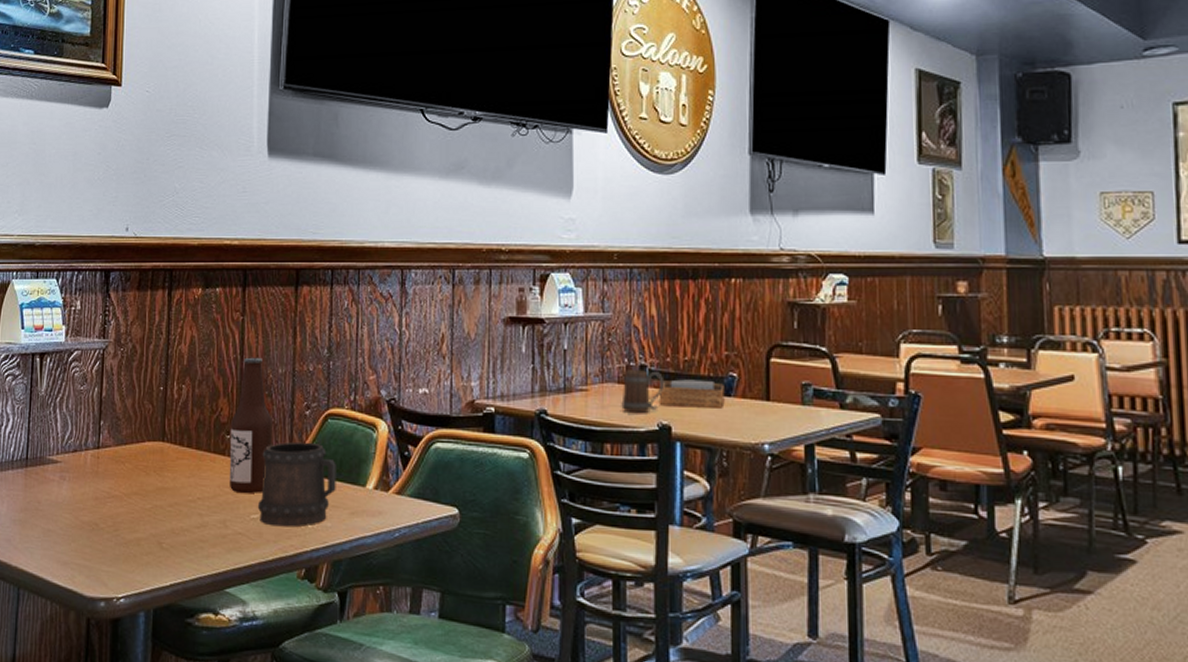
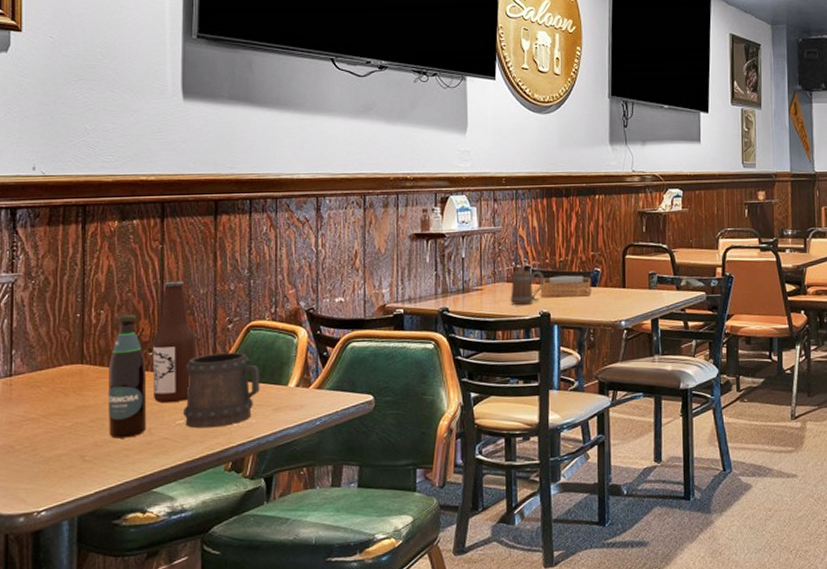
bottle: none [186,391,224,528] -> present [108,315,147,439]

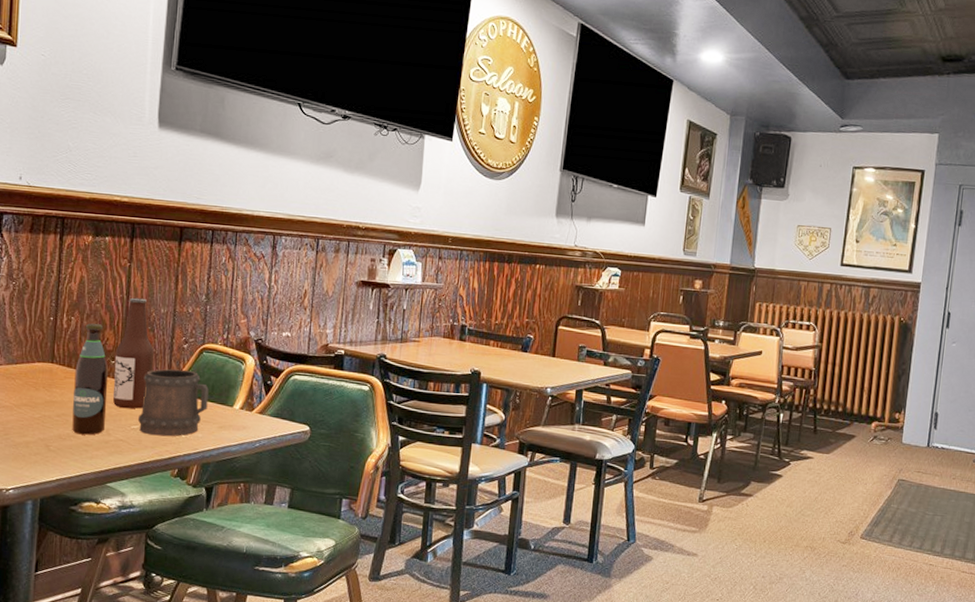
beer mug: present [510,270,545,305] -> none [444,327,479,361]
napkin holder: present [540,275,591,298] -> none [473,337,523,362]

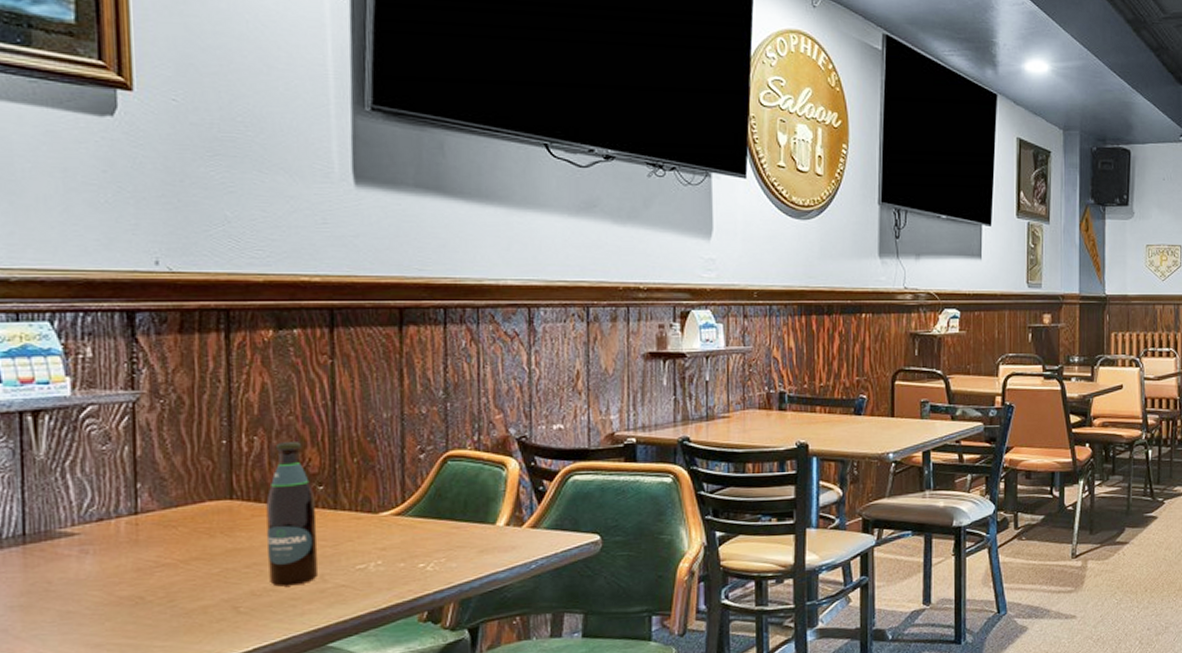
root beer bottle: present [112,297,154,409] -> none [322,402,379,546]
beer mug: present [137,369,209,437] -> none [363,486,461,574]

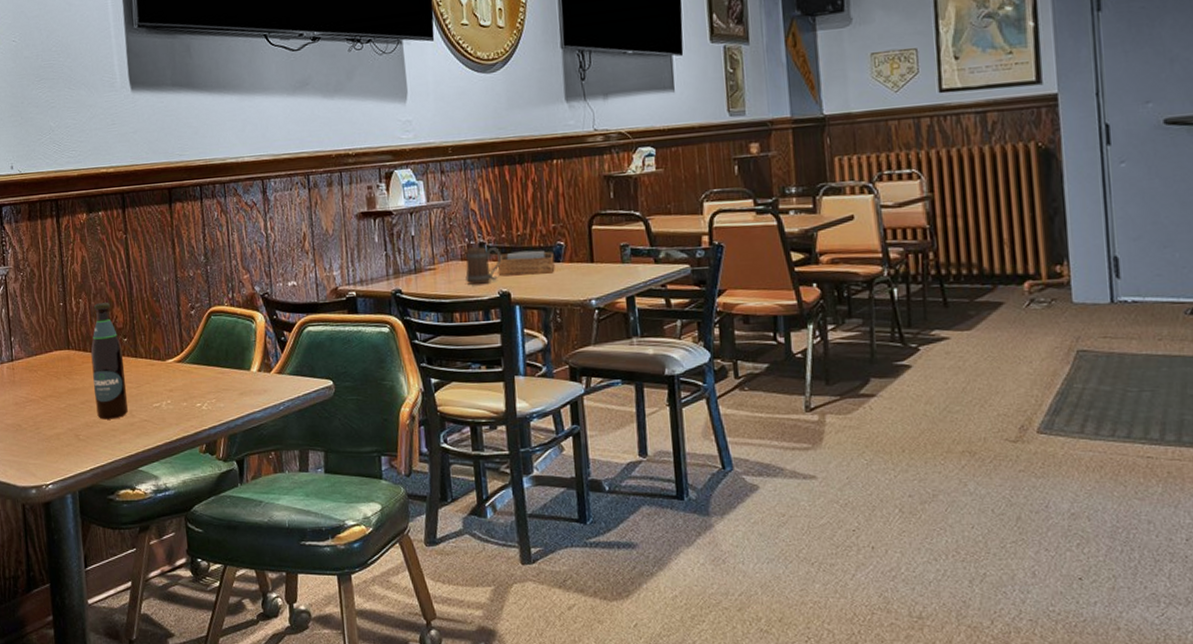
beer mug: none [762,395,802,434] -> present [465,246,502,284]
napkin holder: none [797,402,856,427] -> present [498,250,555,277]

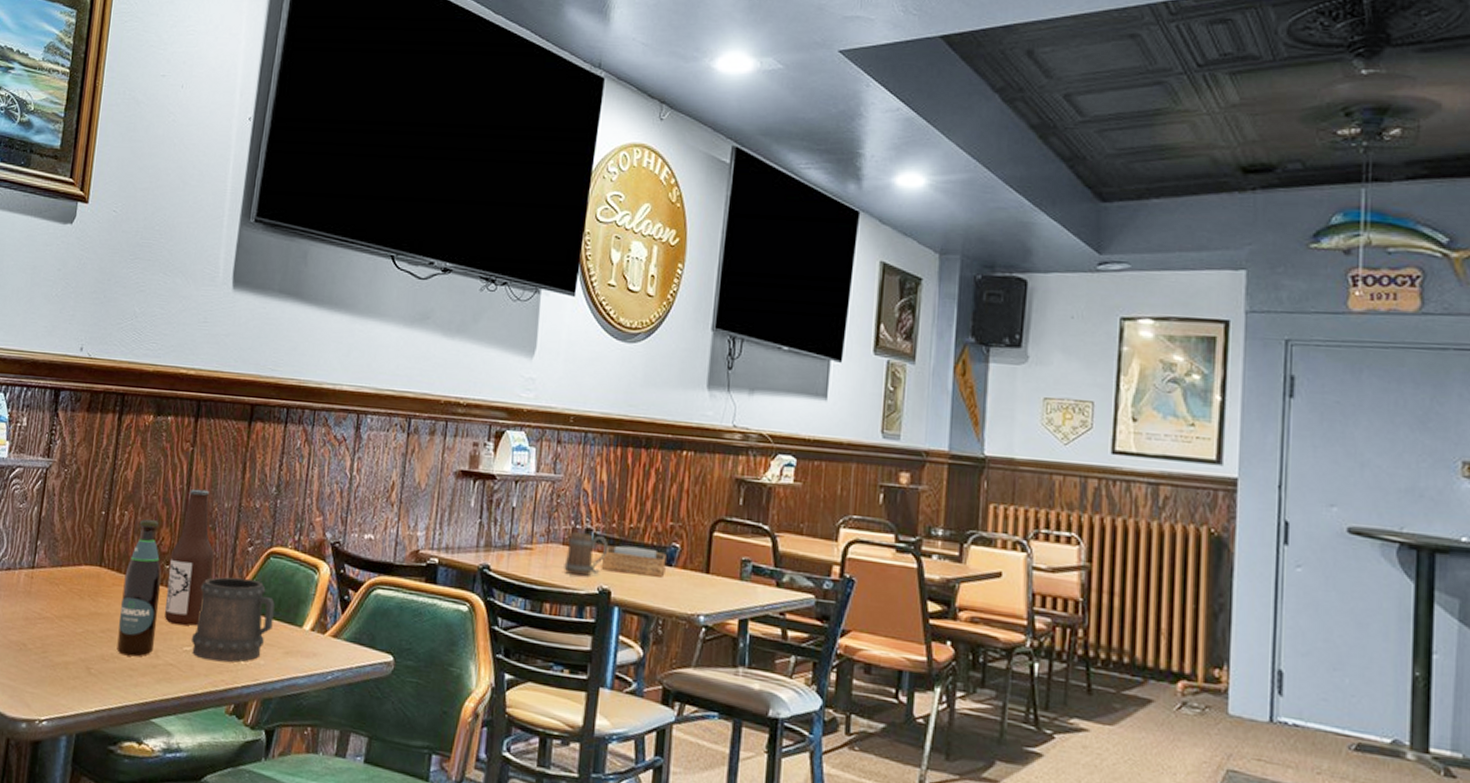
root beer bottle: none [125,269,165,387] -> present [164,488,214,626]
beer mug: none [157,337,225,412] -> present [190,577,275,662]

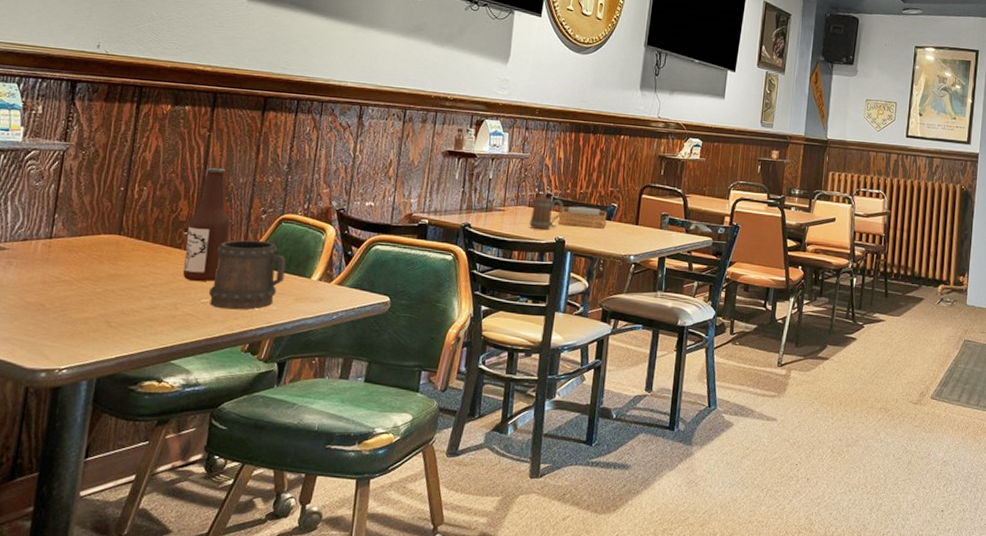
bottle: present [116,519,162,657] -> none [136,194,181,310]

